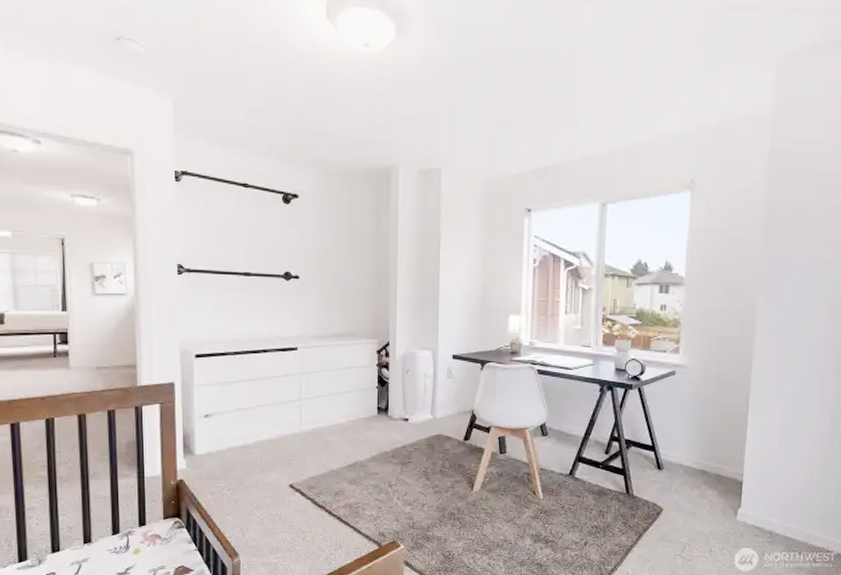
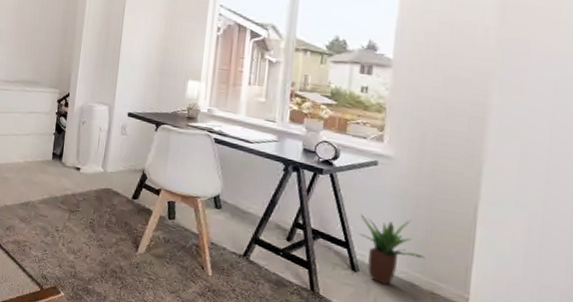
potted plant: none [662,418,712,476] -> present [359,213,425,285]

